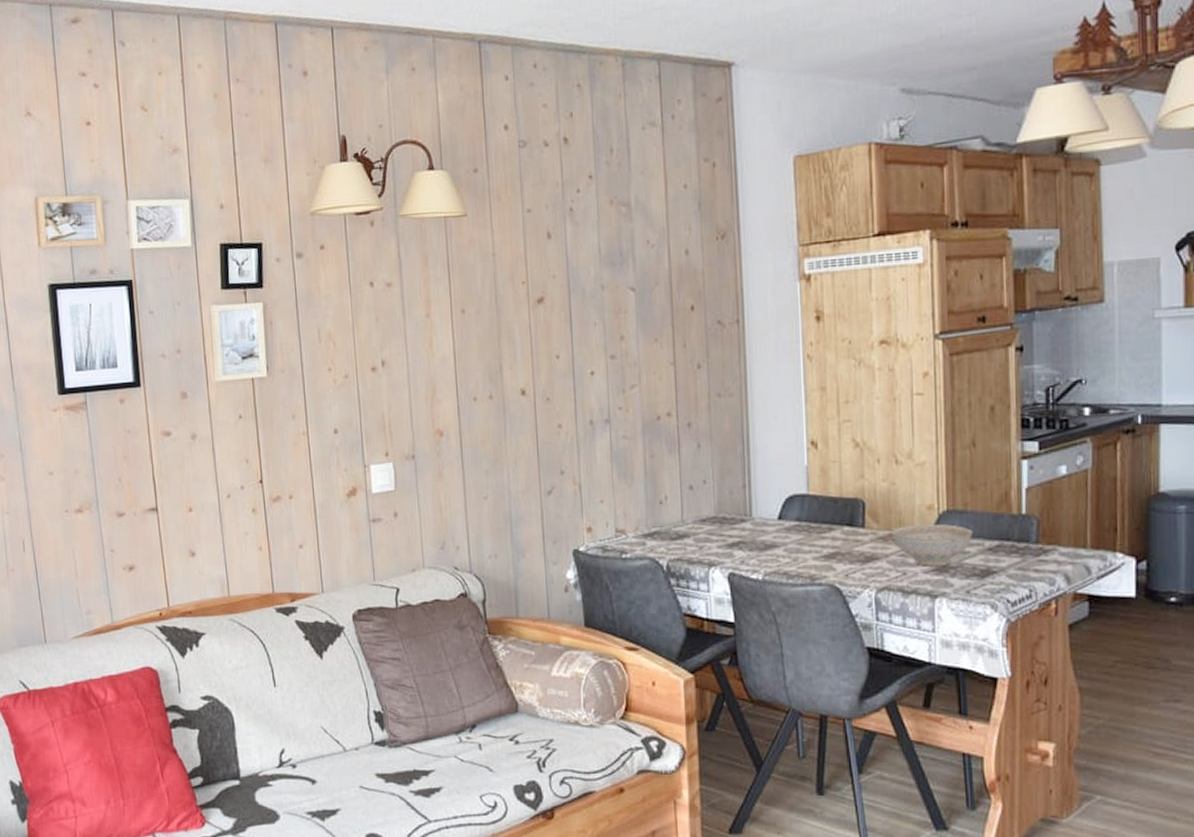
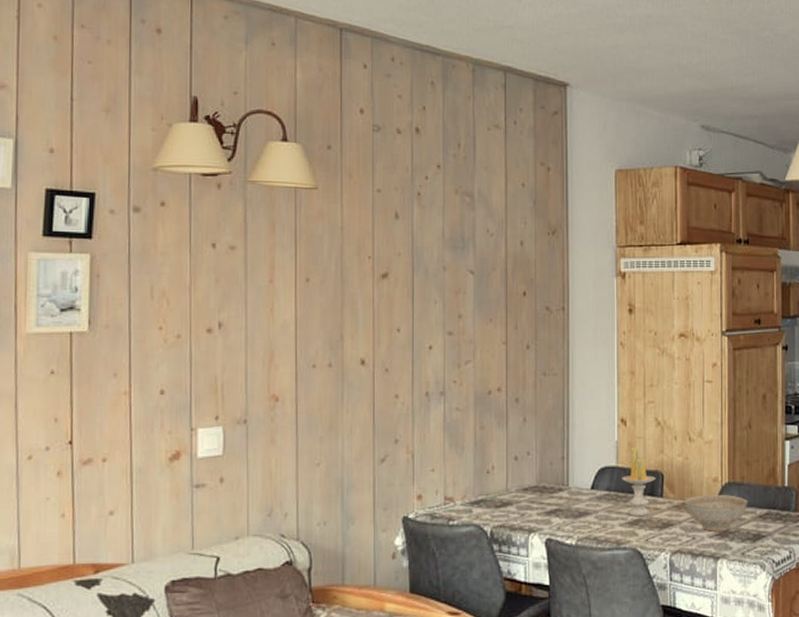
candle: none [814,472,856,549] -> present [622,447,656,516]

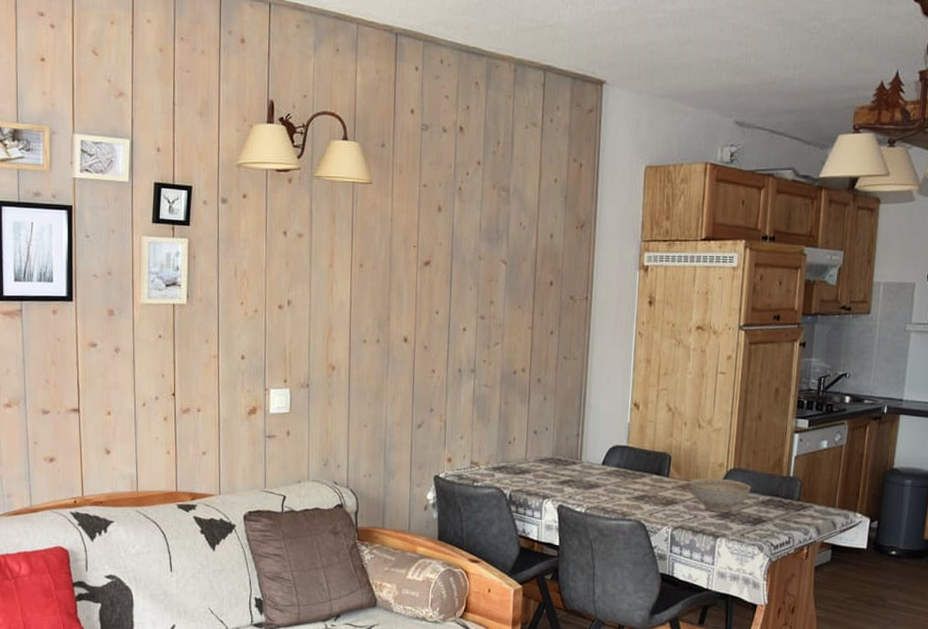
candle: present [622,447,656,516] -> none [631,429,664,492]

